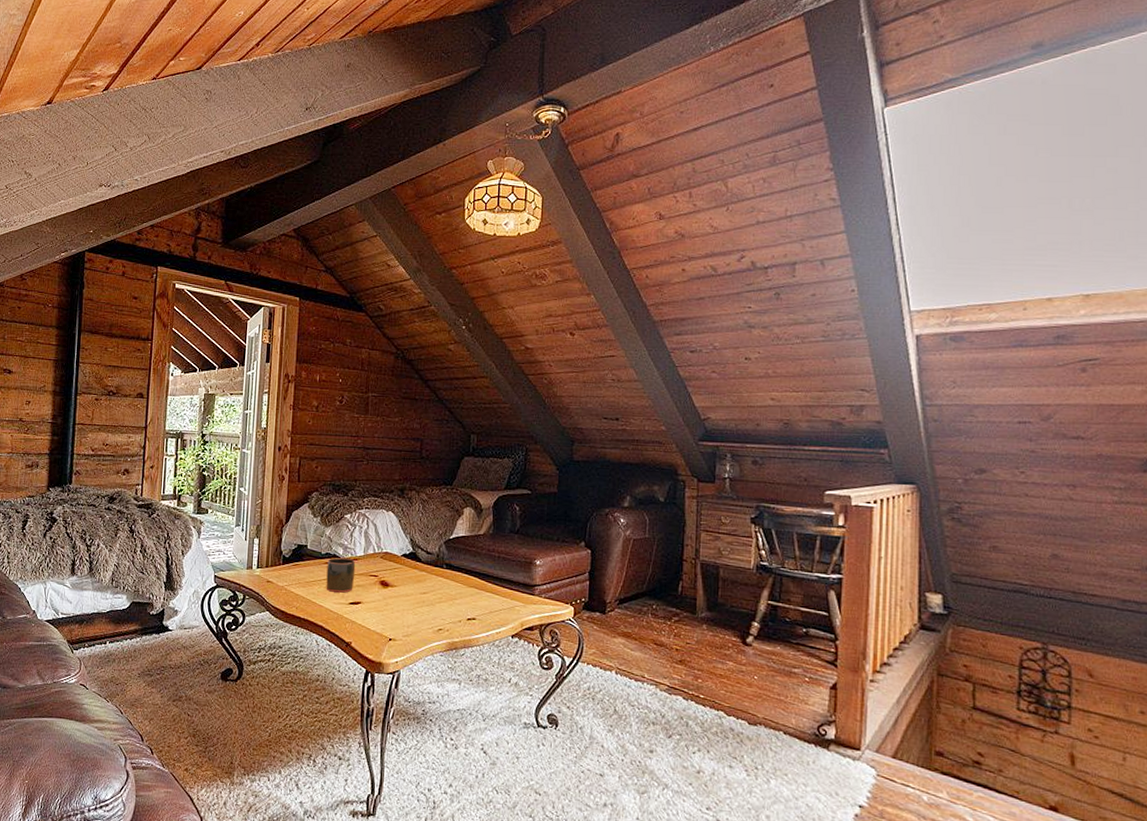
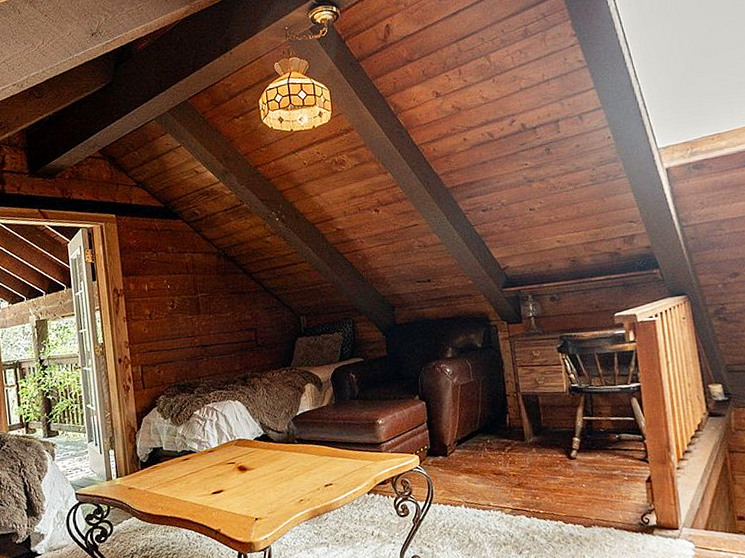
mug: present [326,557,356,593] -> none [184,451,214,486]

